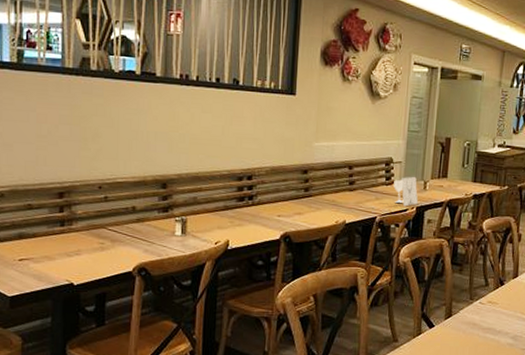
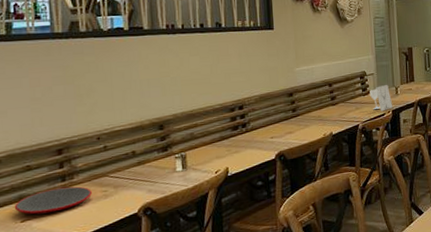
plate: none [13,232,89,256] -> present [14,186,92,215]

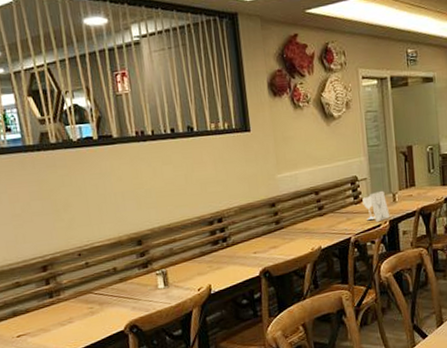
plate: present [14,186,92,215] -> none [9,303,79,330]

